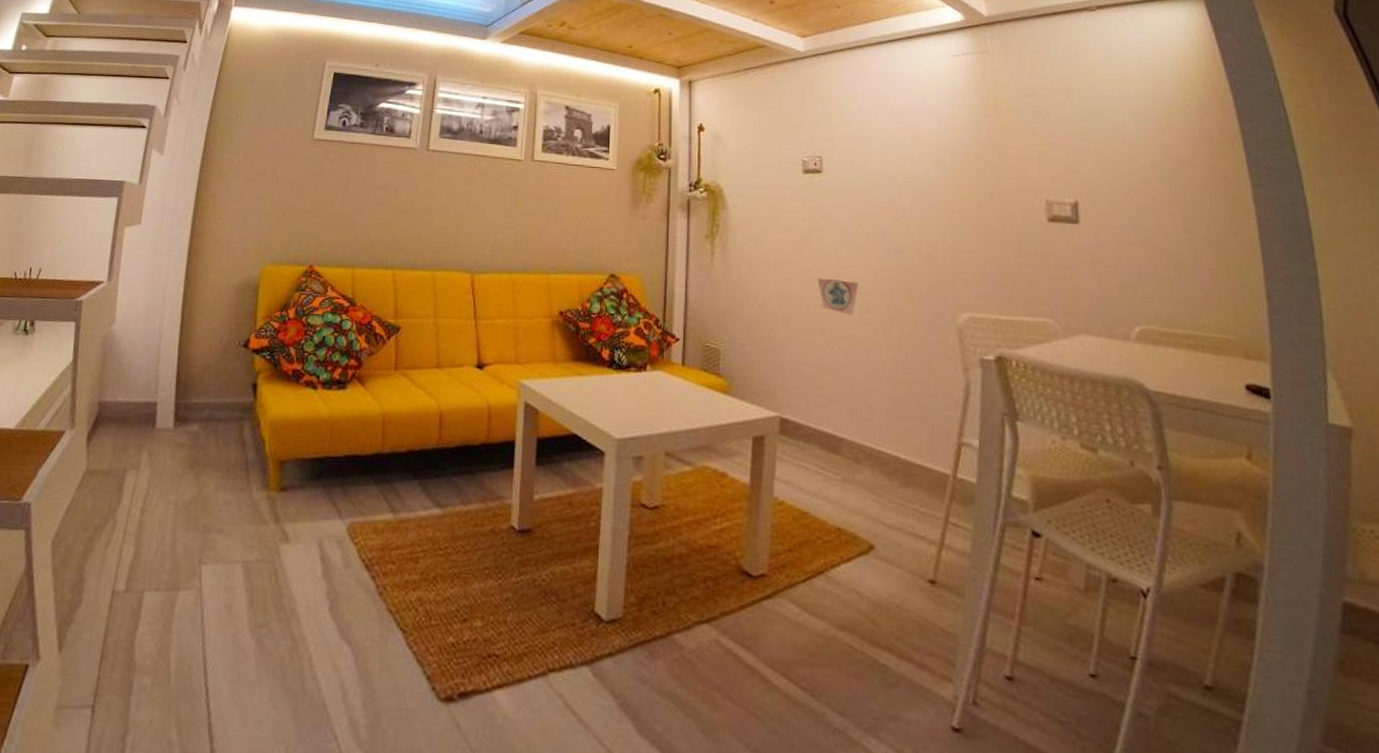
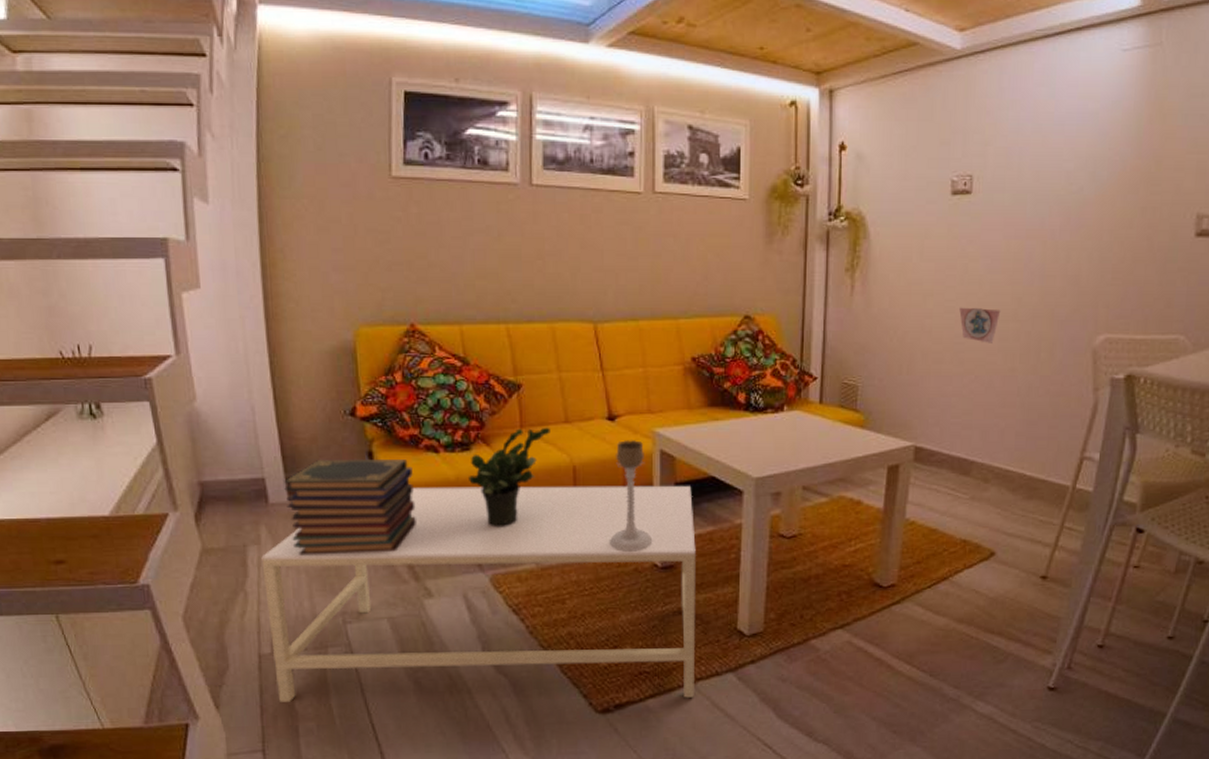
coffee table: none [121,422,555,694] -> present [261,485,696,702]
book stack: none [168,388,291,489] -> present [284,460,416,556]
potted plant: none [340,370,422,472] -> present [469,427,550,528]
candle holder: none [467,388,512,511] -> present [609,439,653,553]

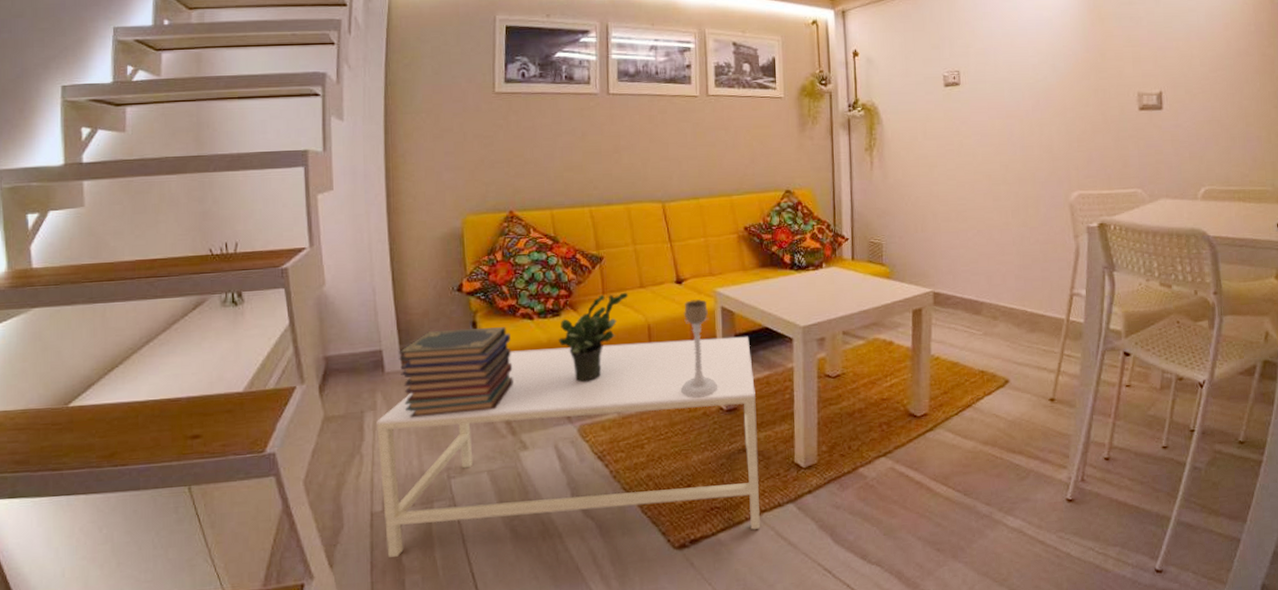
animal cookie: present [959,307,1001,343] -> none [959,175,993,203]

